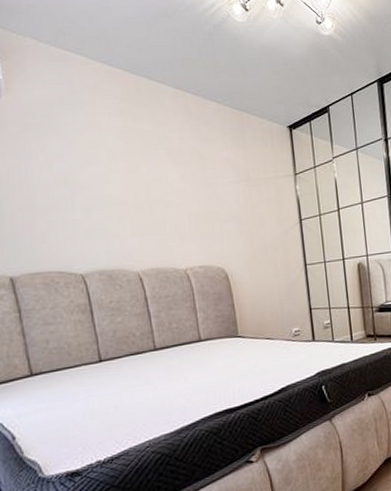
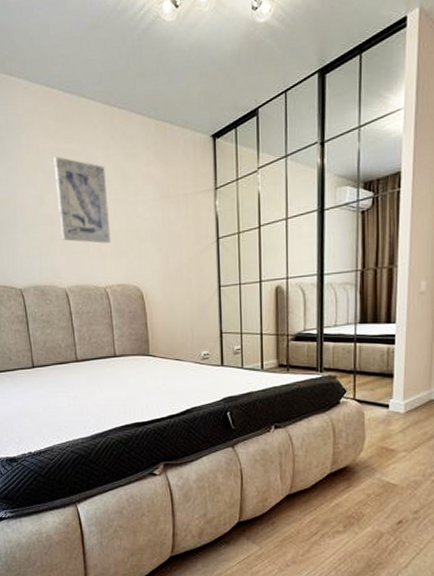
wall art: none [120,136,190,225] -> present [53,156,111,243]

